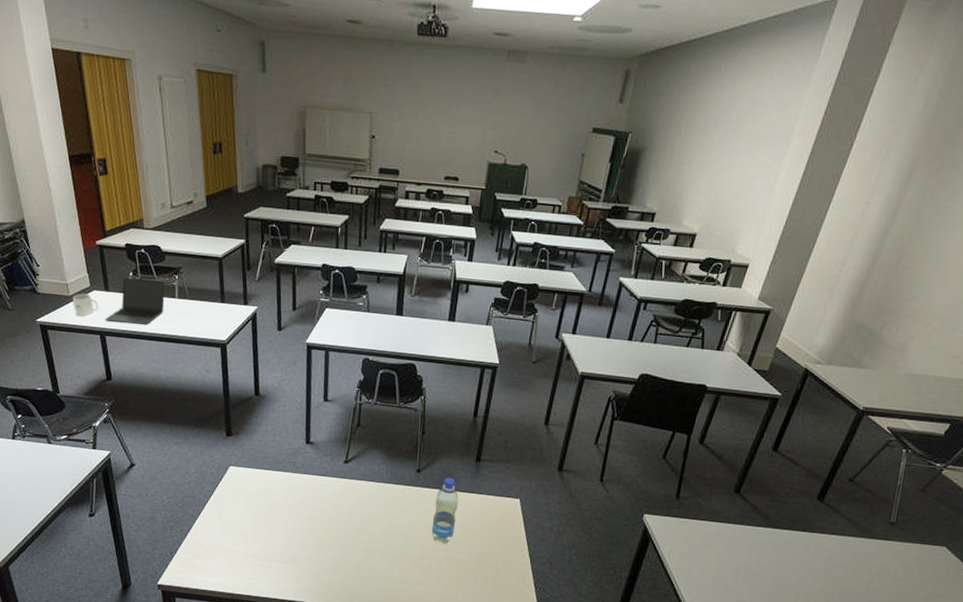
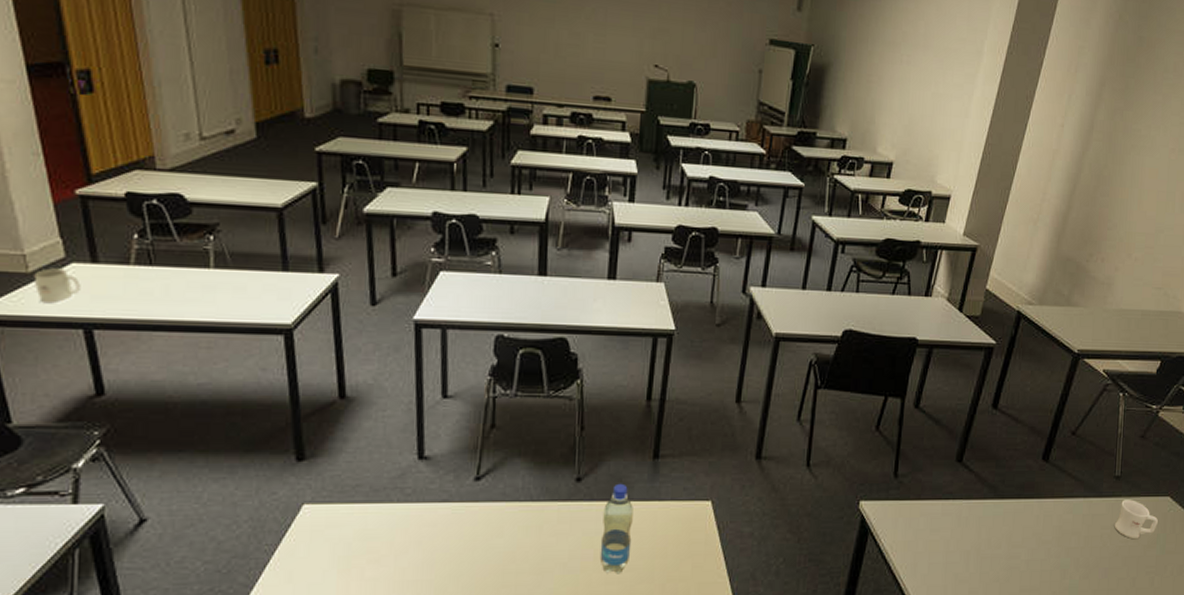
laptop: present [105,278,166,325] -> none [92,243,193,309]
mug: none [884,544,932,579] -> present [1114,499,1159,538]

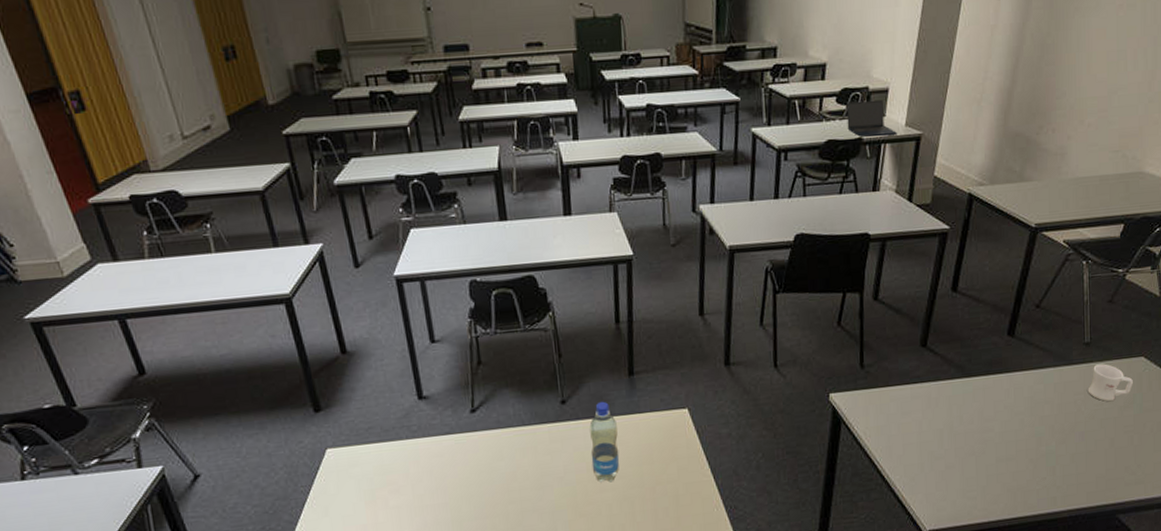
mug: present [33,268,81,304] -> none [69,269,109,302]
laptop: none [907,203,954,244] -> present [846,99,897,137]

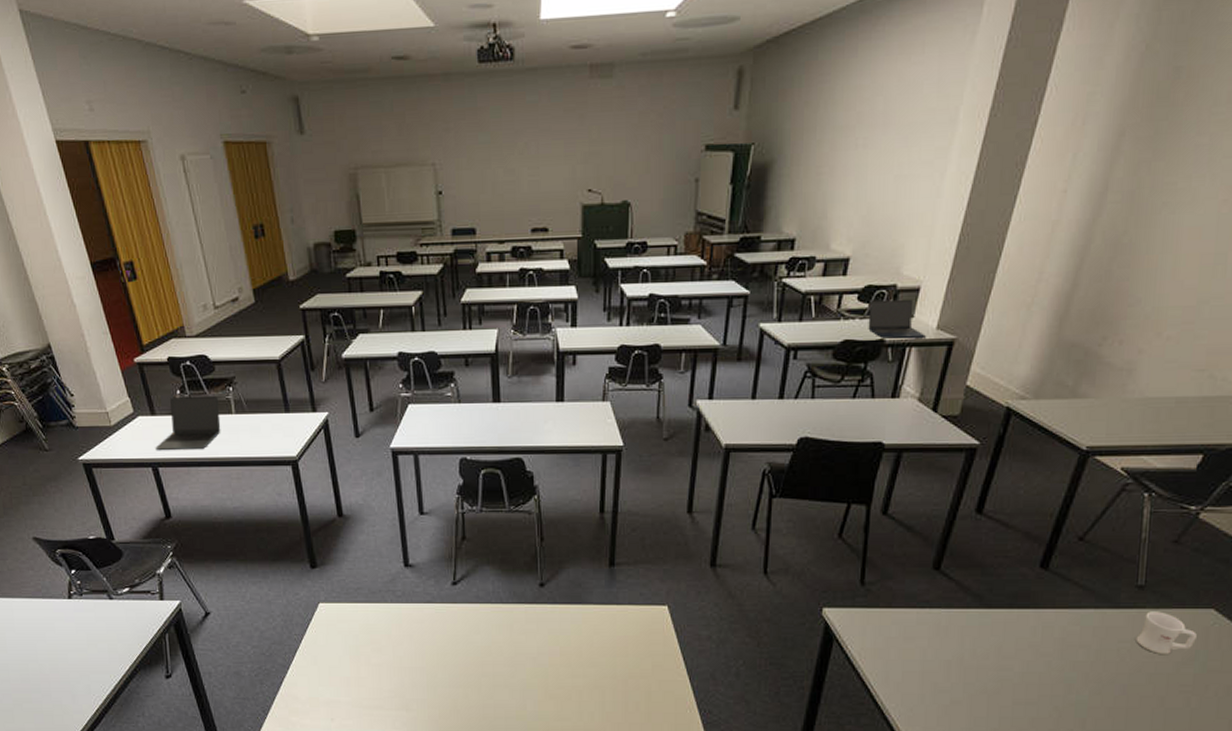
laptop: none [121,234,200,300] -> present [155,395,221,450]
bottle: present [589,401,620,483] -> none [565,588,594,669]

